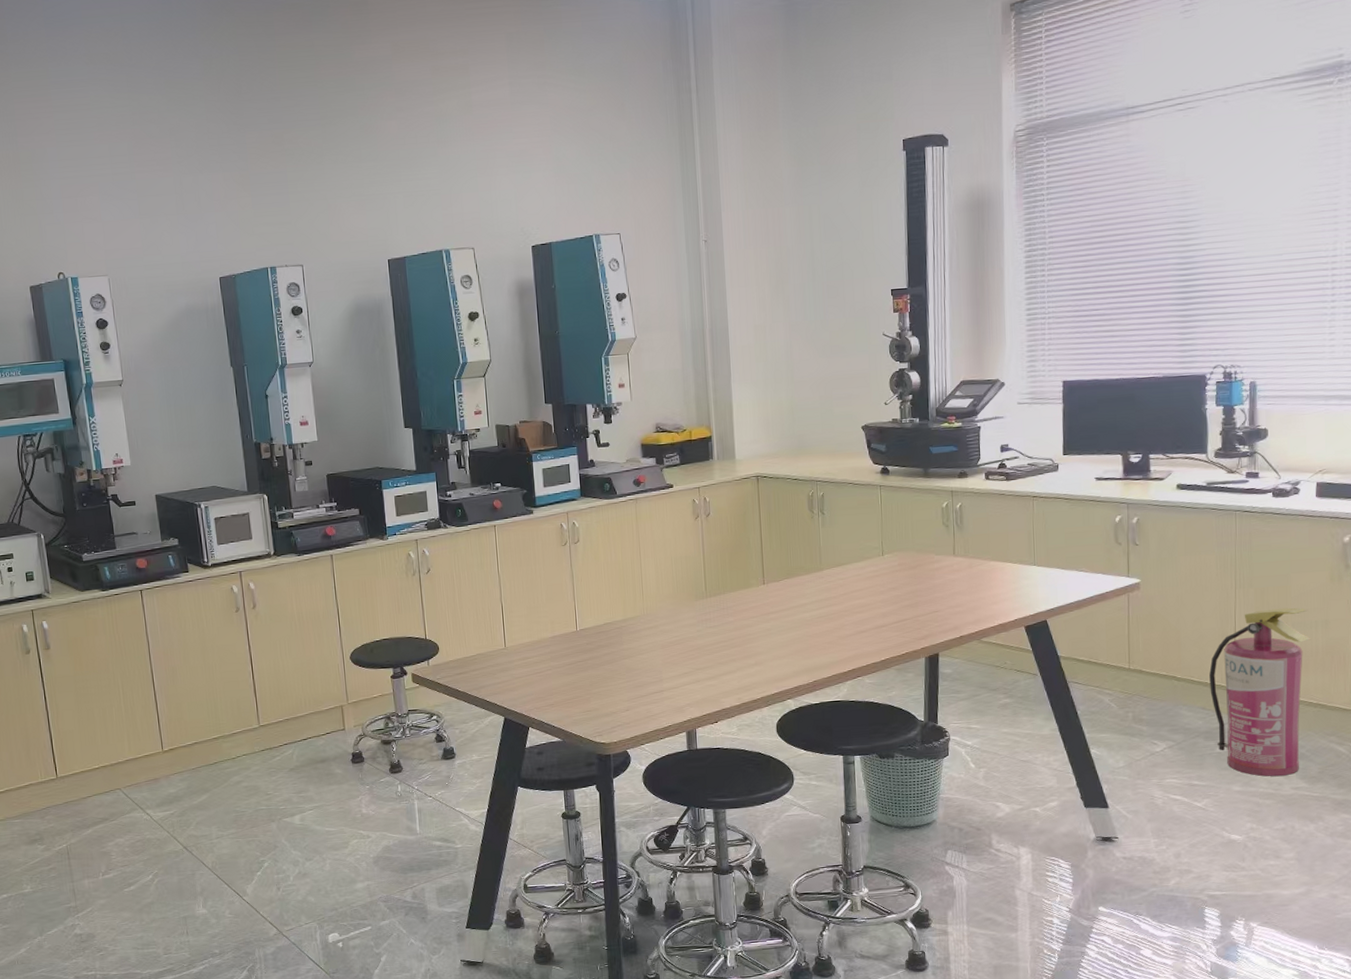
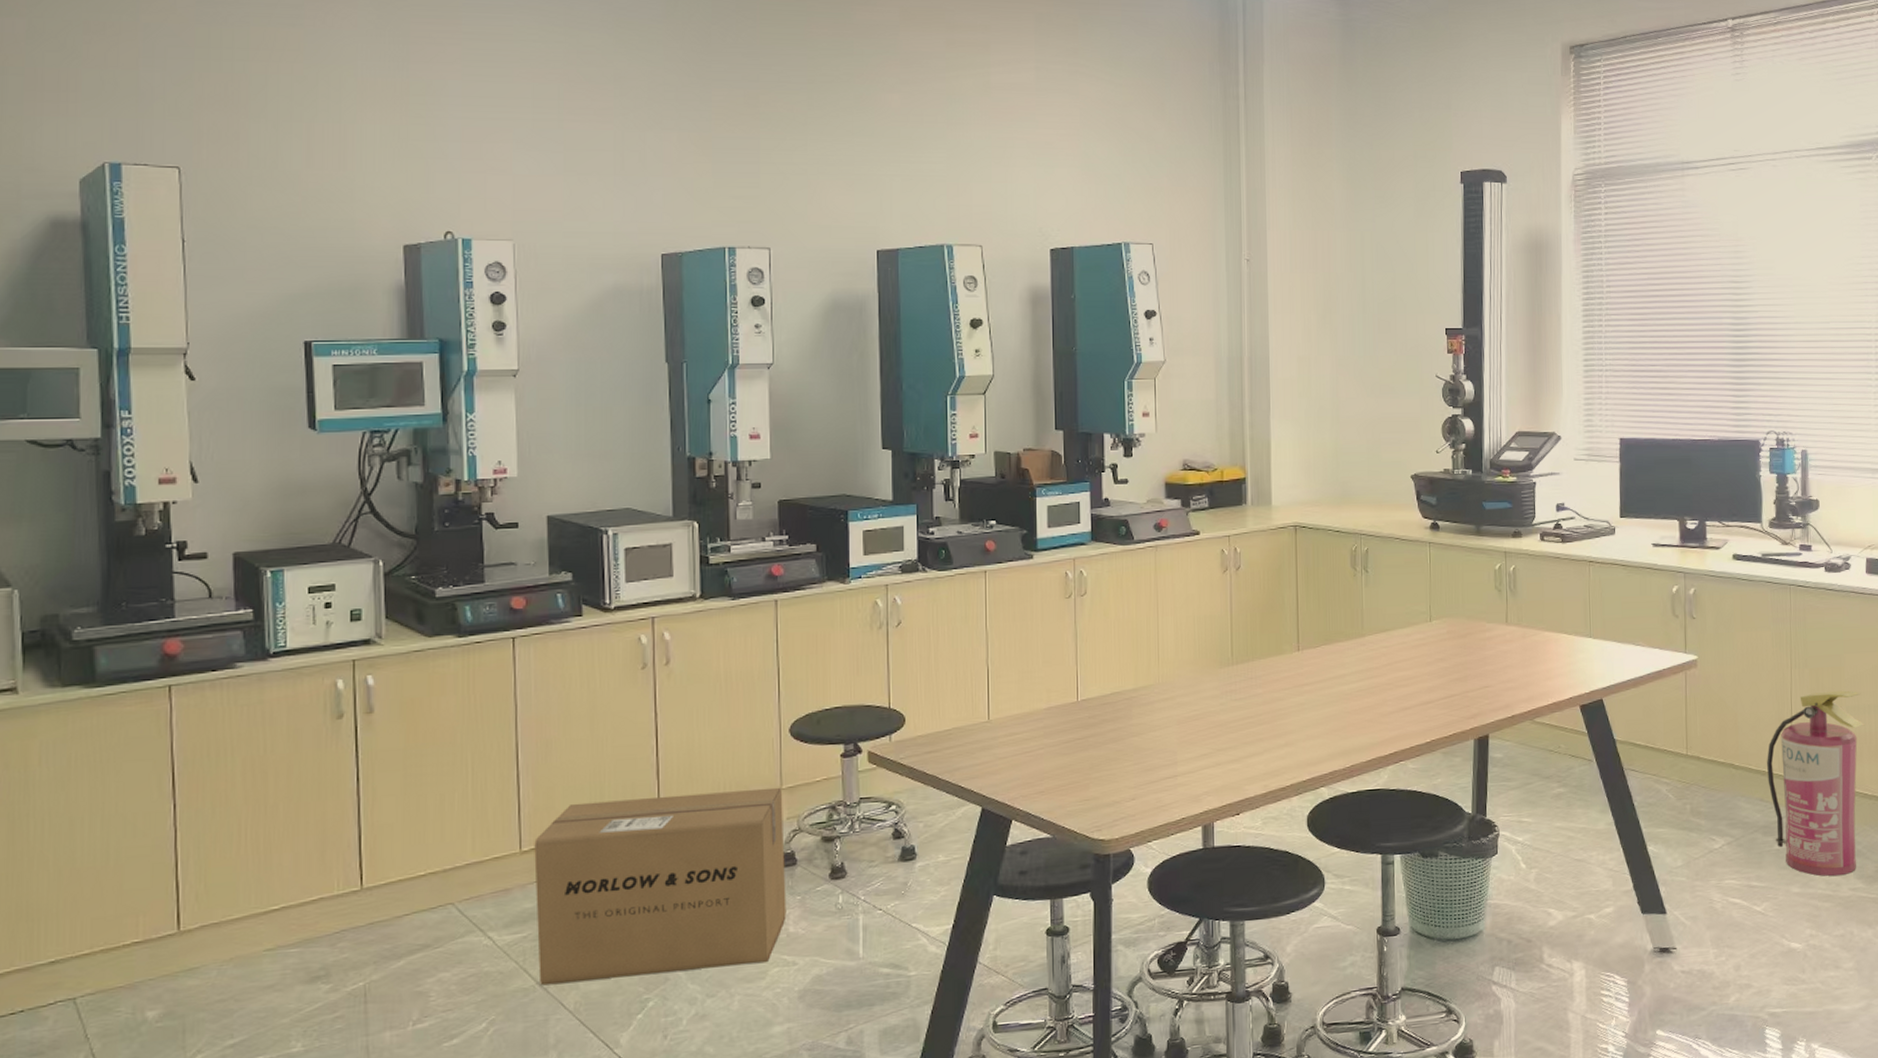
box: none [171,702,360,850] -> present [534,787,787,986]

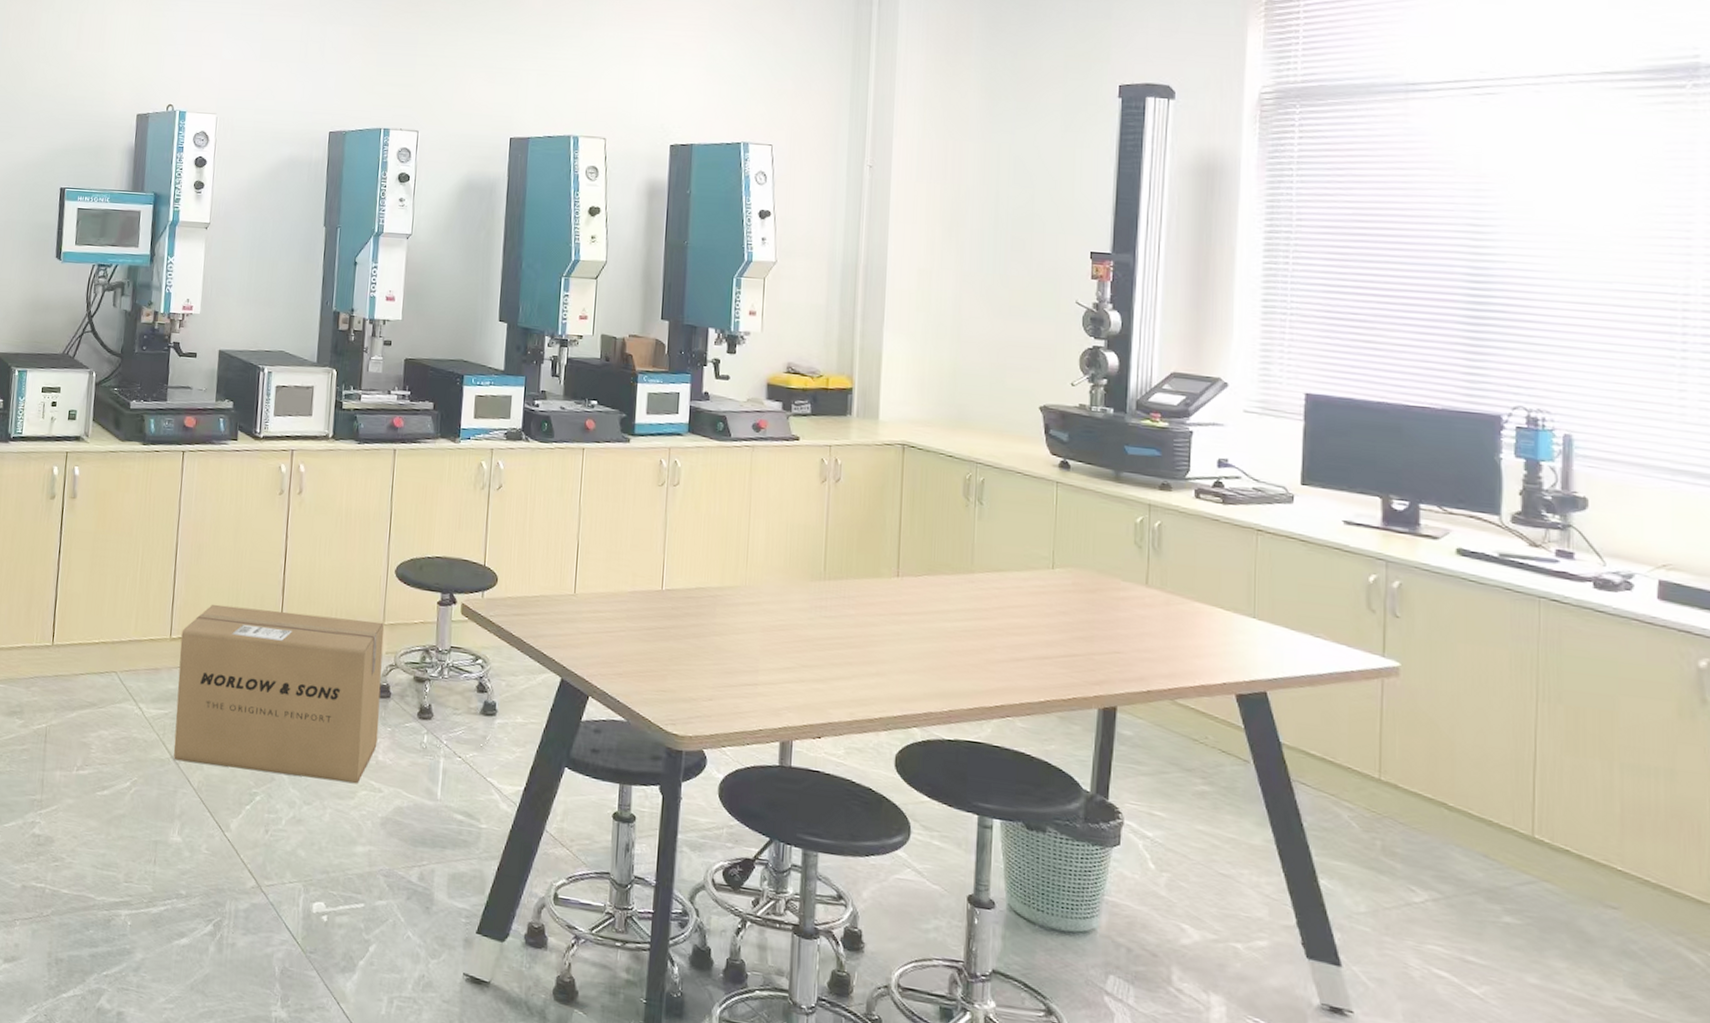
fire extinguisher: present [1767,690,1865,876] -> none [1496,737,1648,979]

